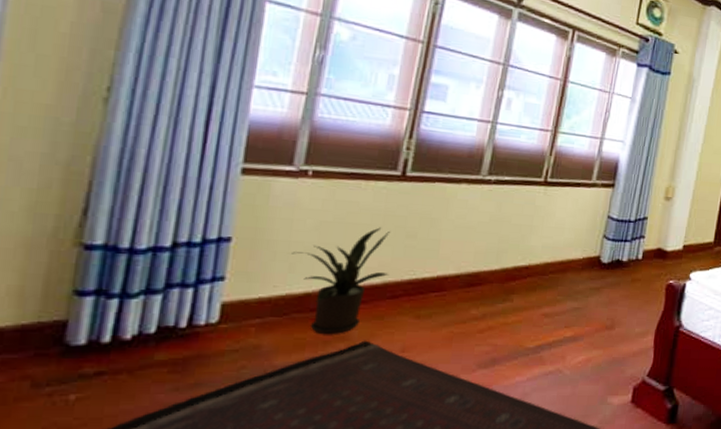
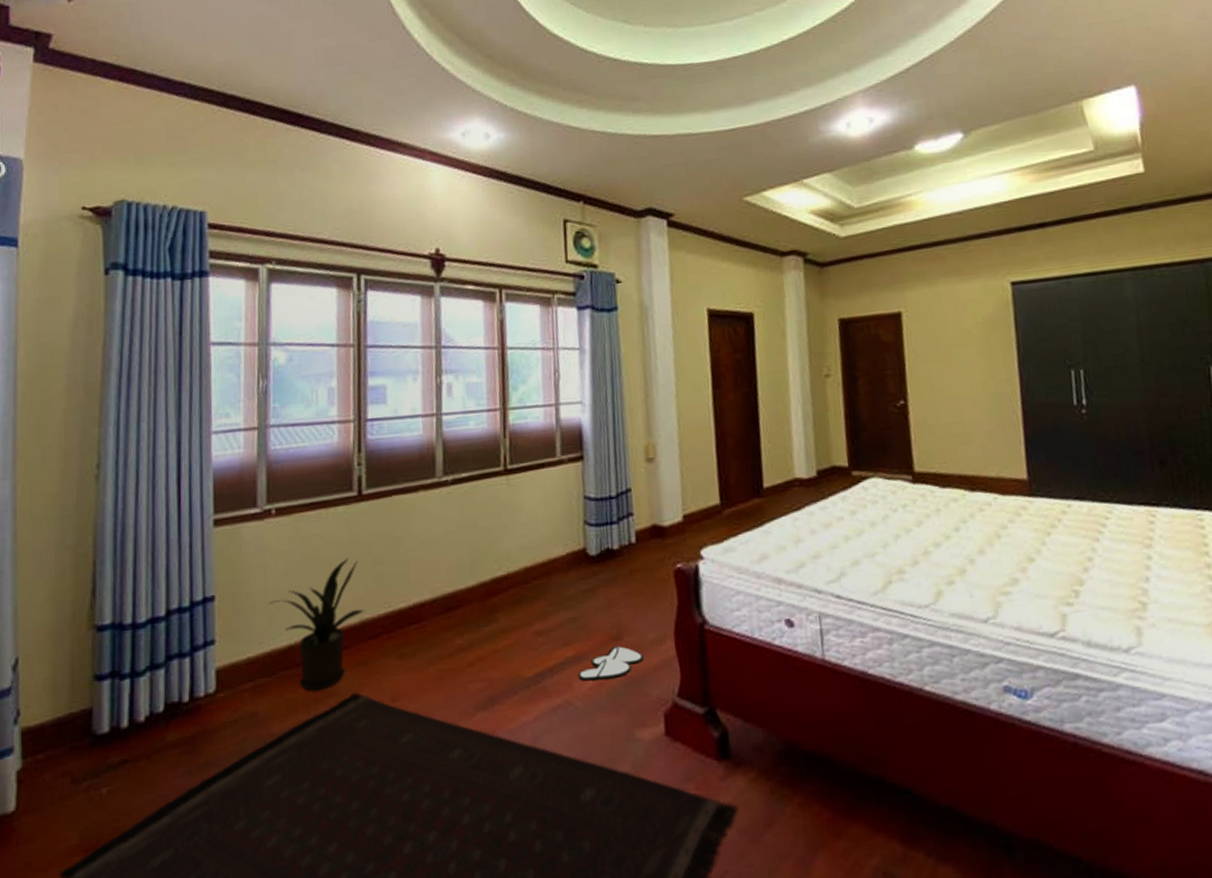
slippers: none [572,334,628,357] -> present [578,646,644,681]

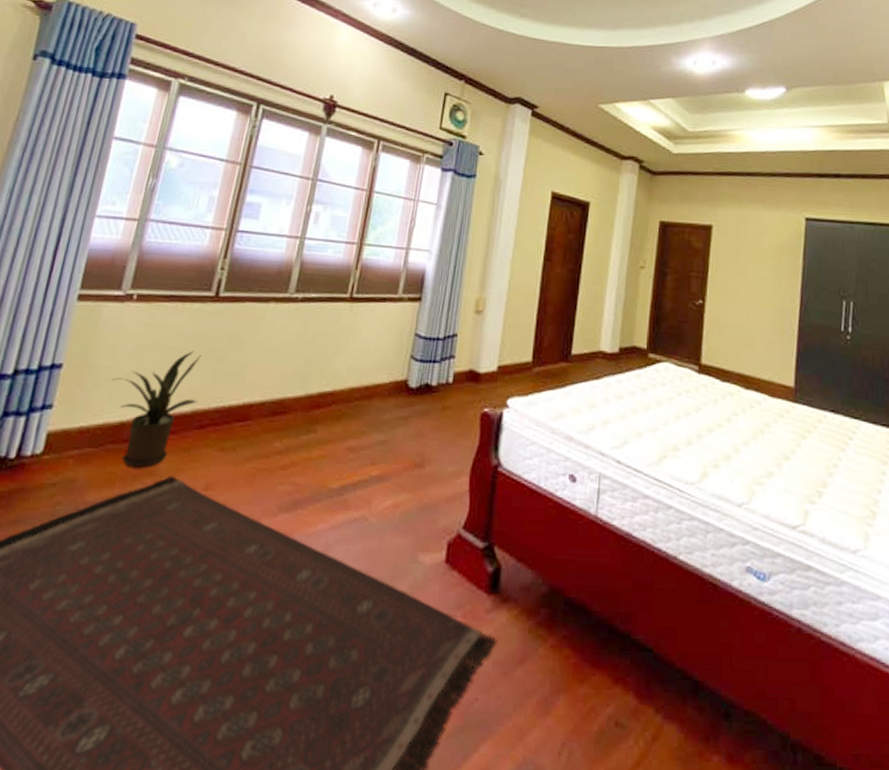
slippers: present [578,646,644,681] -> none [378,473,440,502]

